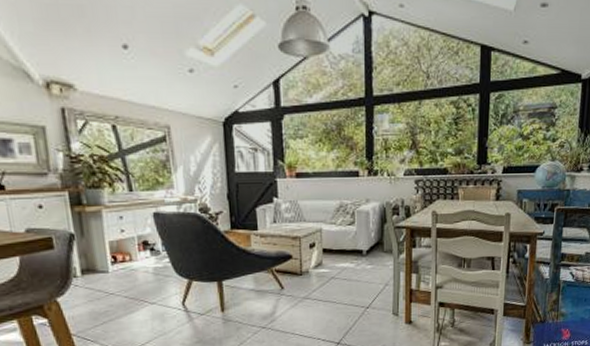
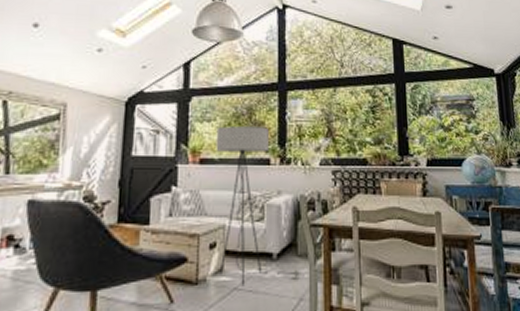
floor lamp: none [309,142,387,276] -> present [216,126,302,287]

